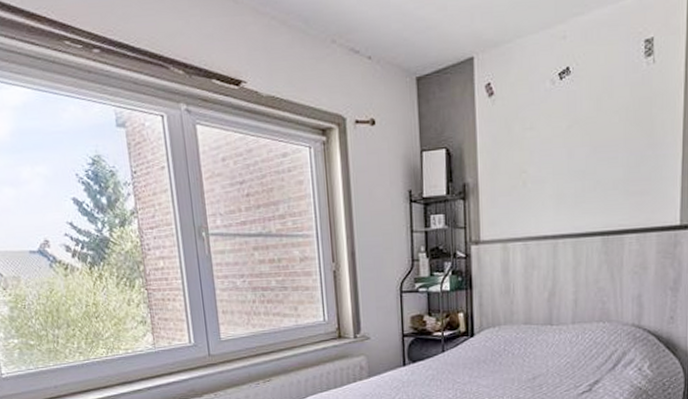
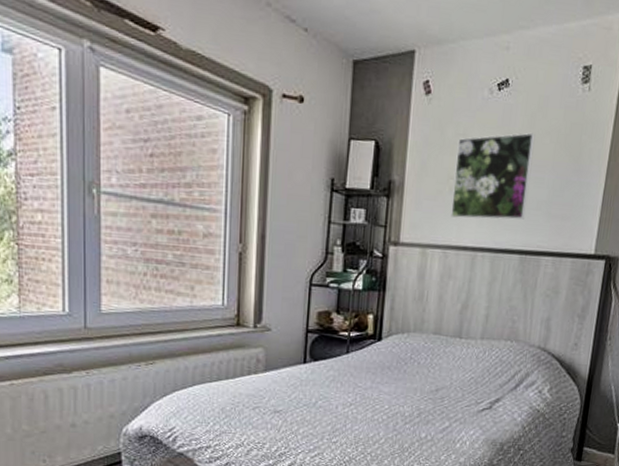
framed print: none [526,114,603,209] -> present [450,132,536,220]

